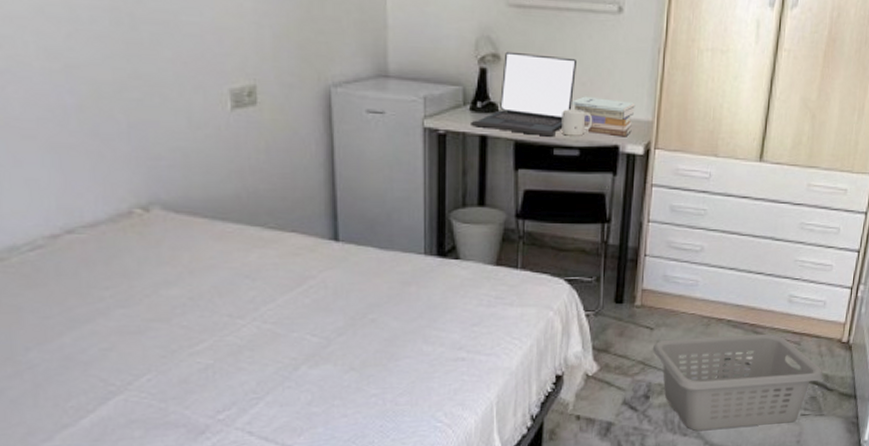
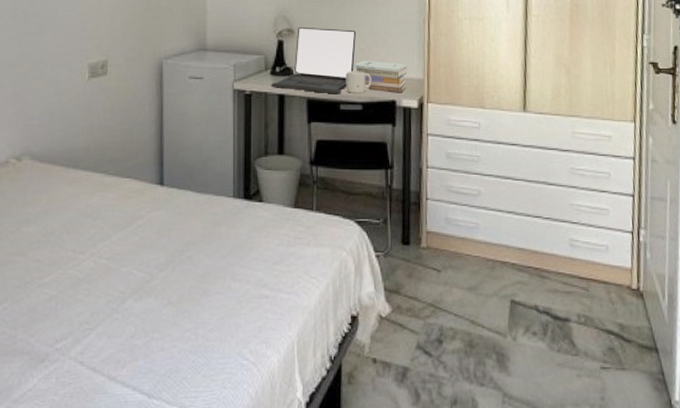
laundry basket: present [652,333,823,431] -> none [441,278,618,380]

